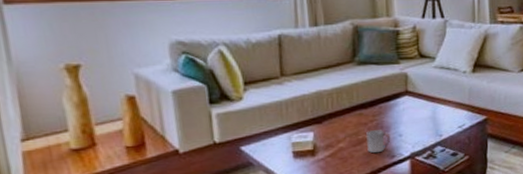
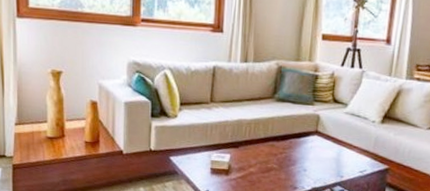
cup: present [366,130,391,153] -> none [274,161,296,182]

